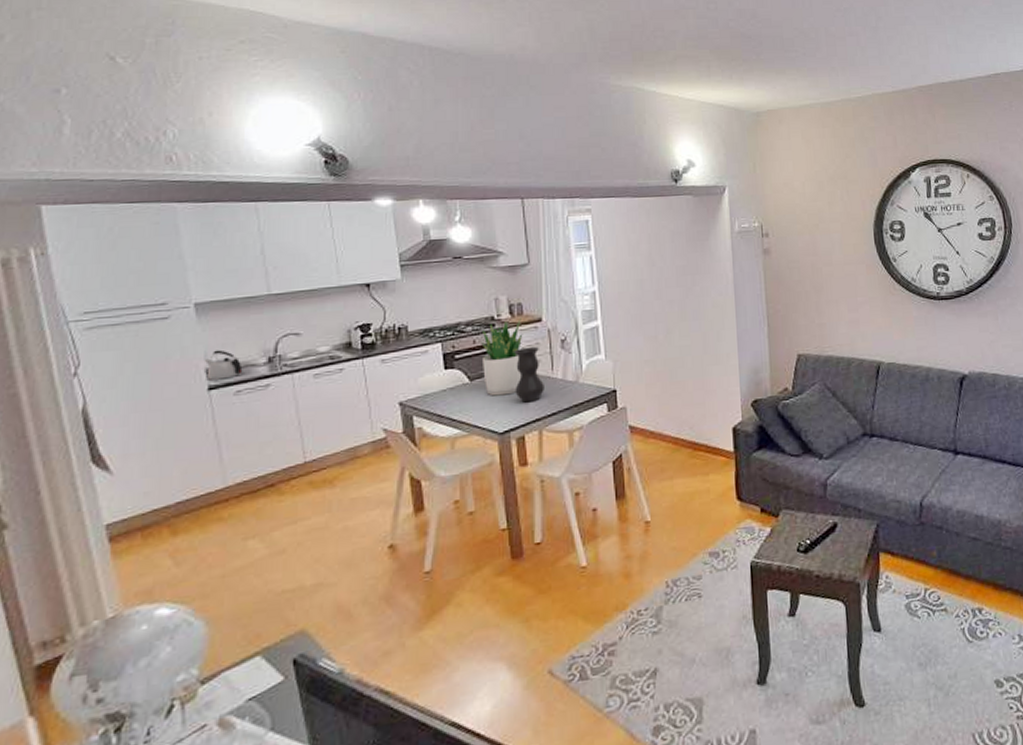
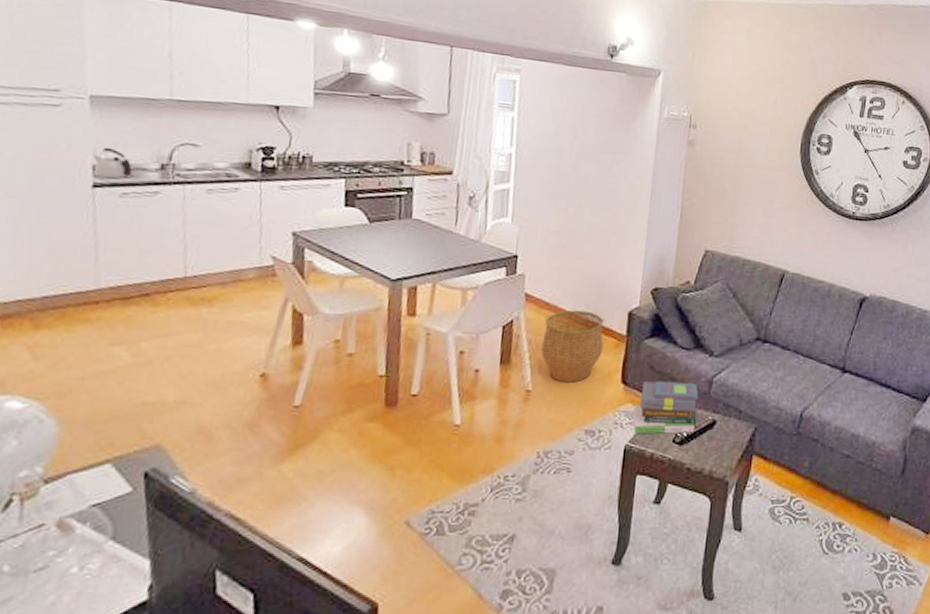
planter: present [481,317,523,396] -> none [384,167,432,243]
vase: present [514,346,544,403] -> none [414,198,445,254]
basket: none [652,433,714,509] -> present [541,310,605,383]
books: none [752,488,818,549] -> present [632,380,699,434]

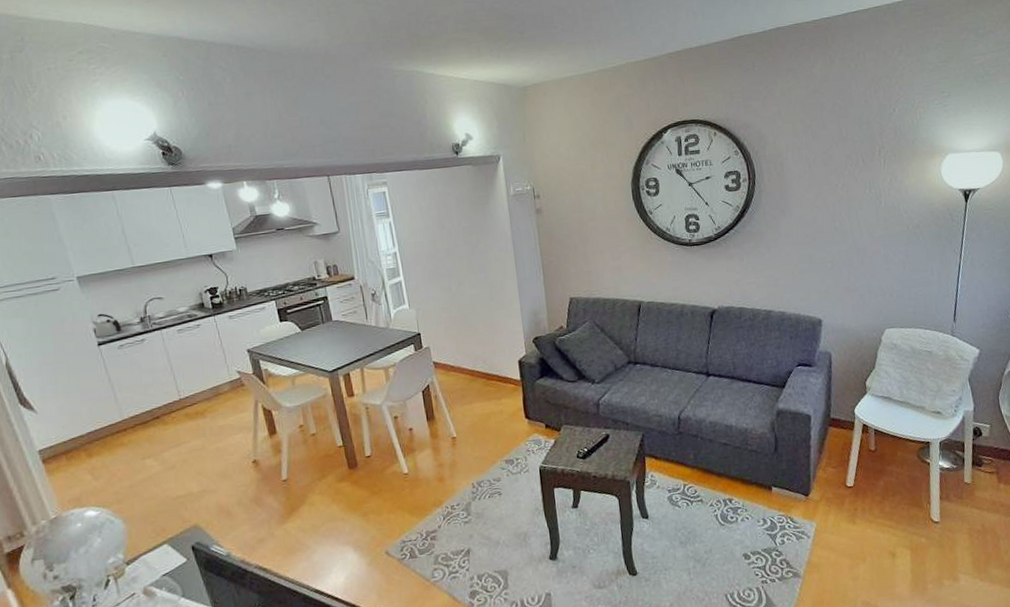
basket: present [541,310,605,383] -> none [453,366,505,427]
books: present [632,380,699,434] -> none [539,408,593,457]

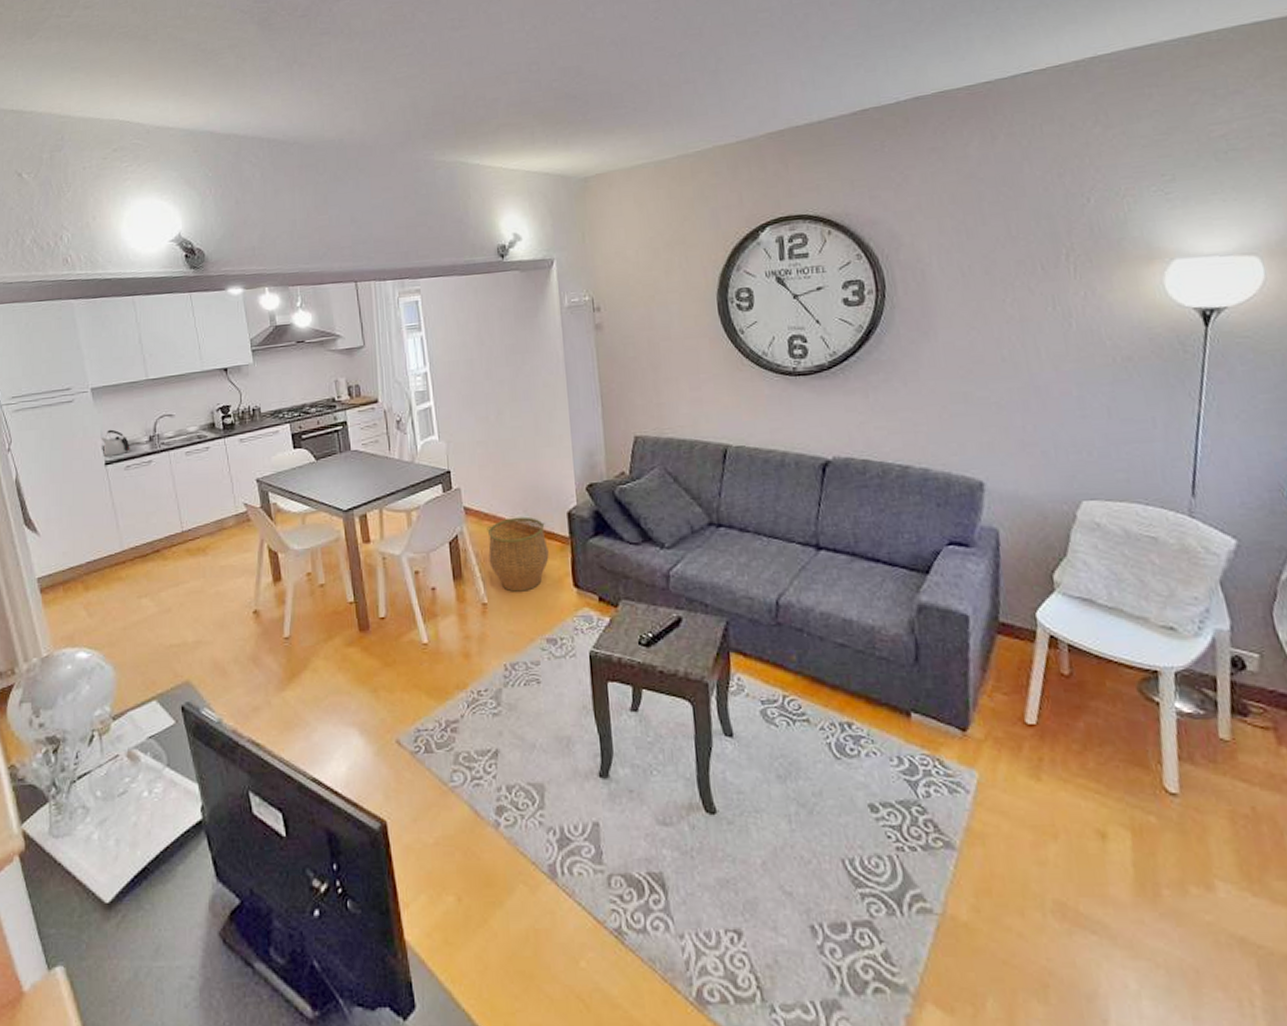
basket: none [453,366,505,427] -> present [487,516,549,592]

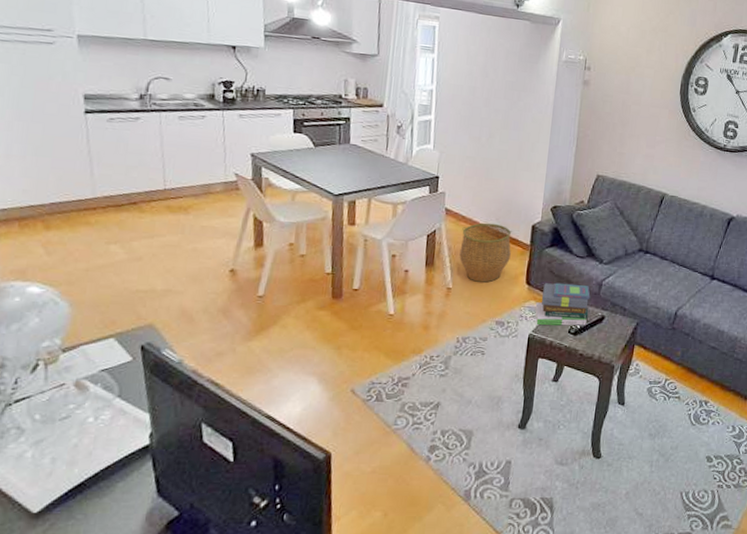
kettle: present [100,429,130,458] -> none [82,79,117,107]
books: none [590,579,660,639] -> present [535,282,591,326]

